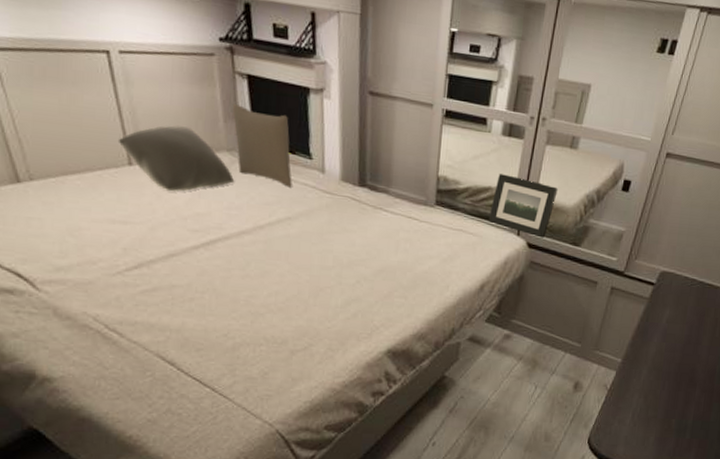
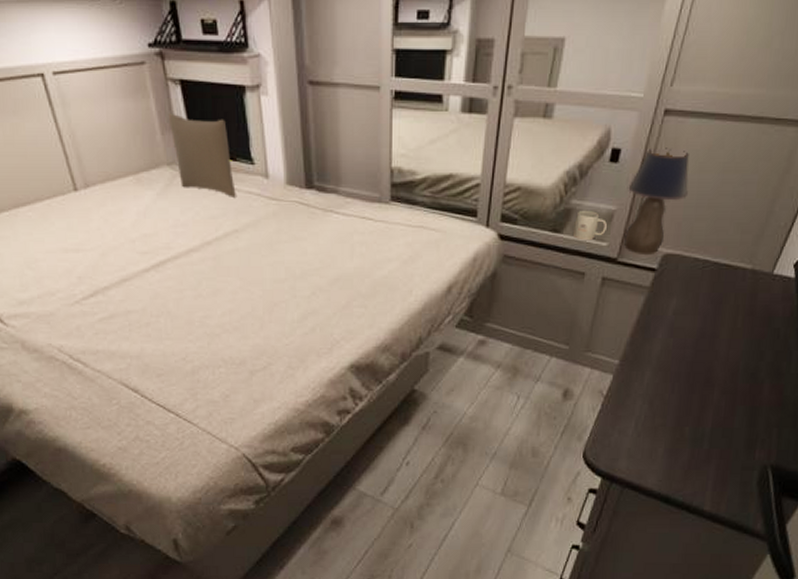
pillow: present [118,125,235,191] -> none [61,144,178,213]
picture frame: present [488,174,558,238] -> none [451,158,531,227]
mug: none [588,228,618,255] -> present [572,210,608,241]
table lamp: none [630,184,684,272] -> present [624,148,689,256]

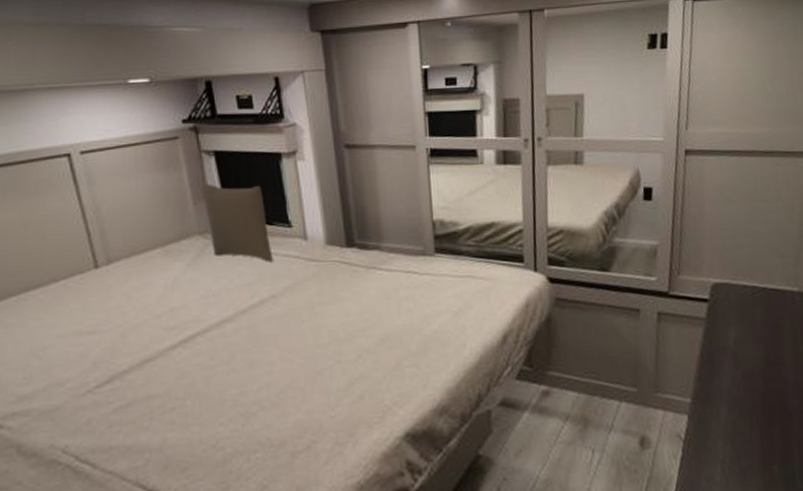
mug: present [572,210,608,241] -> none [620,246,654,277]
table lamp: present [624,148,689,256] -> none [666,184,722,287]

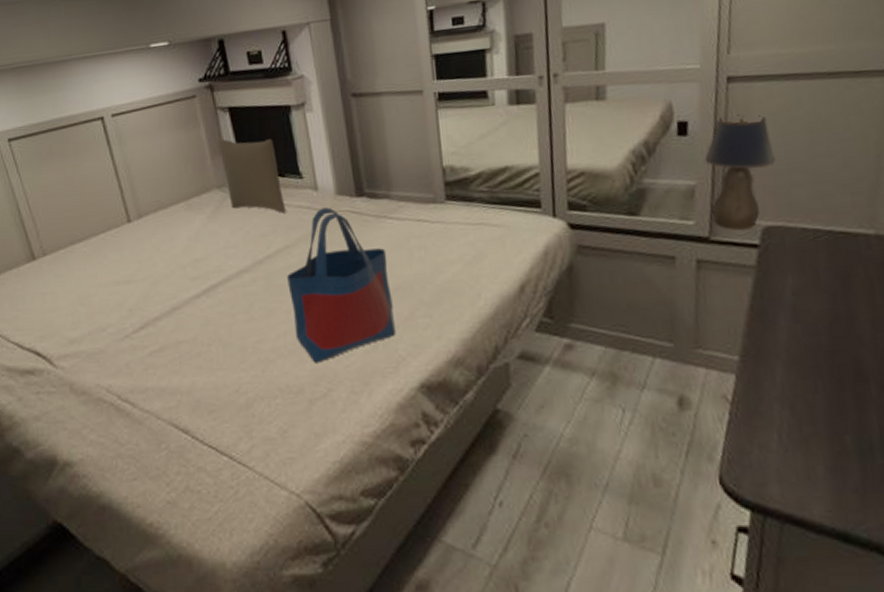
tote bag: none [272,257,382,415] -> present [287,207,395,363]
table lamp: none [666,184,722,287] -> present [705,114,775,231]

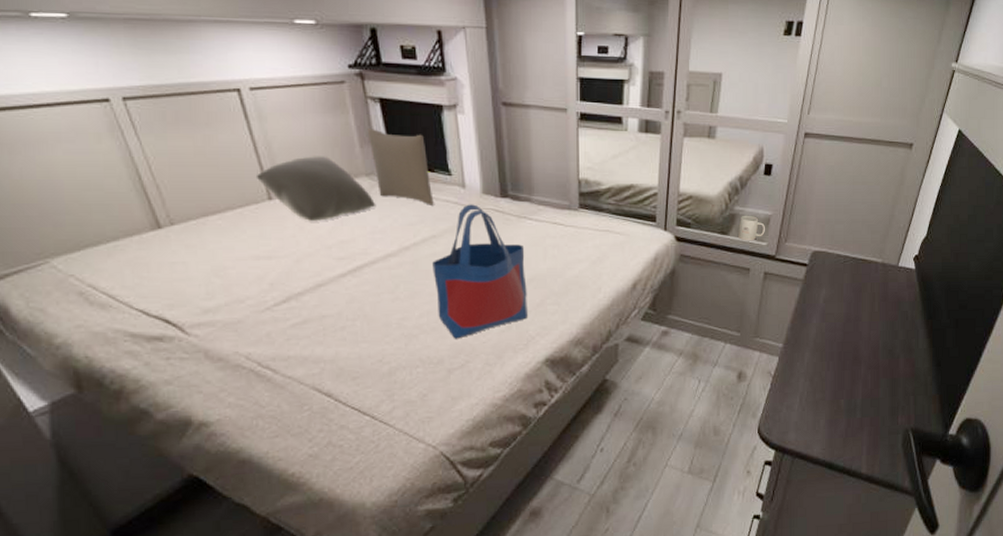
pillow: none [116,172,228,241] -> present [255,156,376,221]
mug: none [651,188,691,222] -> present [737,215,766,241]
table lamp: present [705,114,775,231] -> none [780,164,827,253]

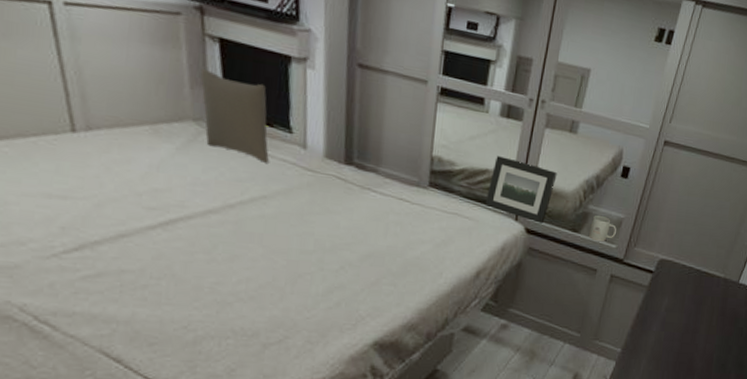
pillow: present [255,156,376,221] -> none [58,89,202,164]
tote bag: present [432,204,527,339] -> none [258,167,365,312]
picture frame: none [633,171,700,230] -> present [485,156,557,224]

